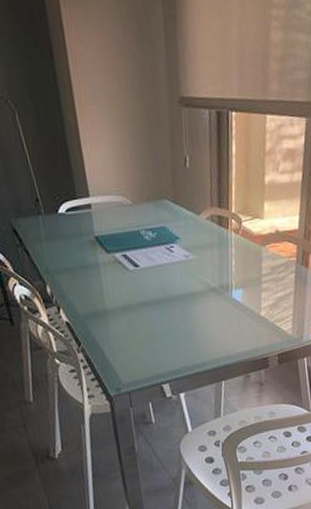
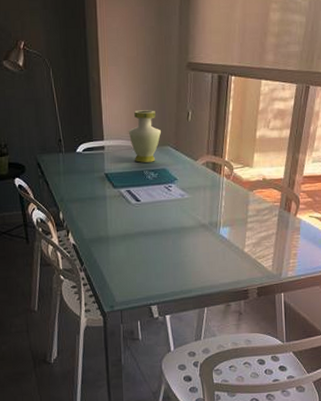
vase: none [117,157,157,221] -> present [128,110,162,163]

